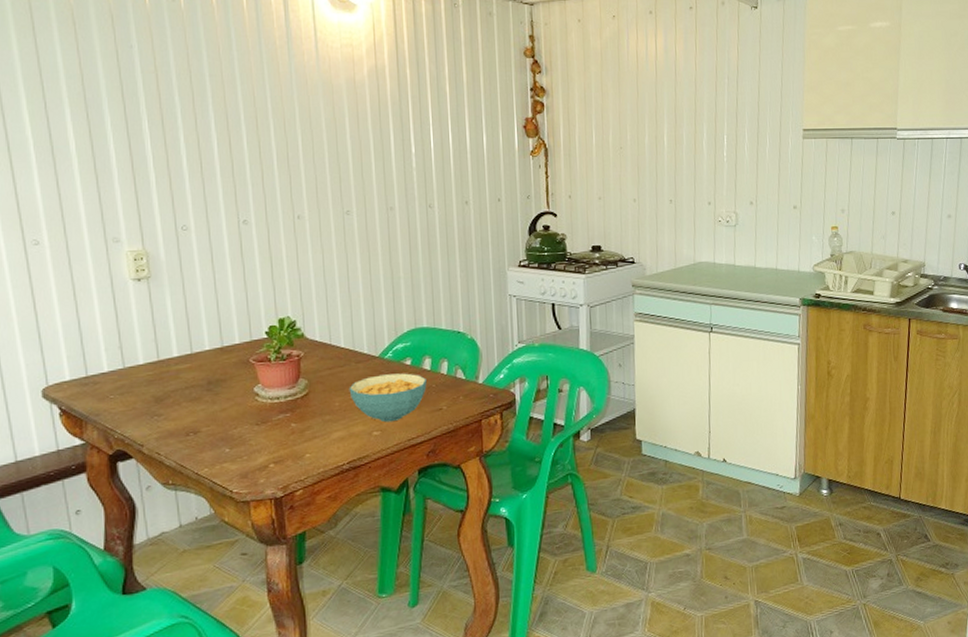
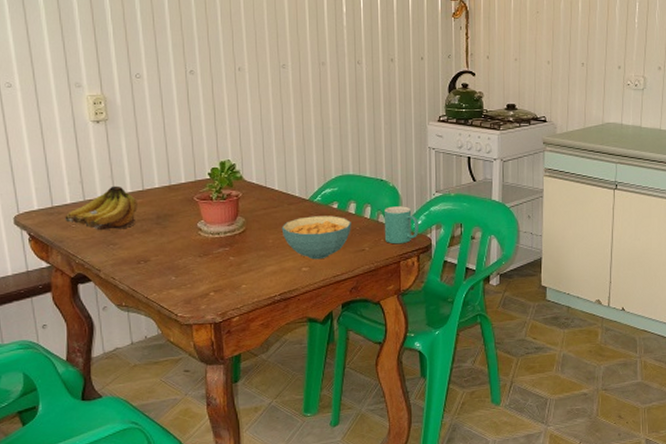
fruit: none [101,350,185,401] -> present [65,186,137,231]
mug: none [462,359,501,402] -> present [383,206,419,244]

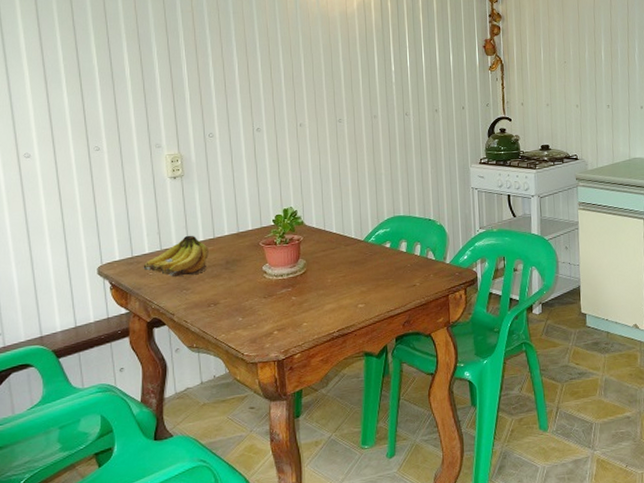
cereal bowl: present [281,216,351,260] -> none [339,254,403,297]
mug: present [383,206,419,244] -> none [432,243,465,279]

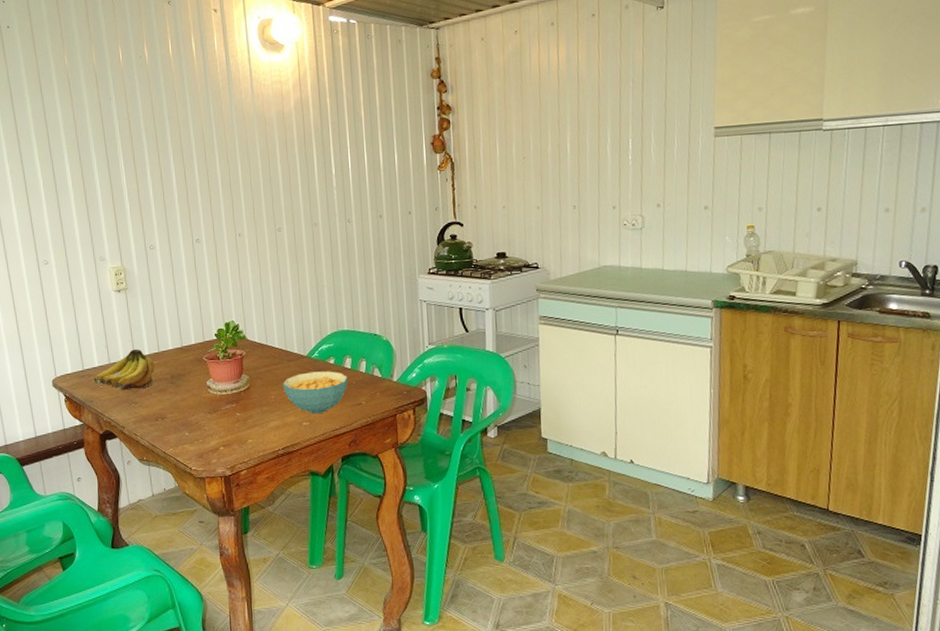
cereal bowl: none [339,254,403,297] -> present [282,371,348,414]

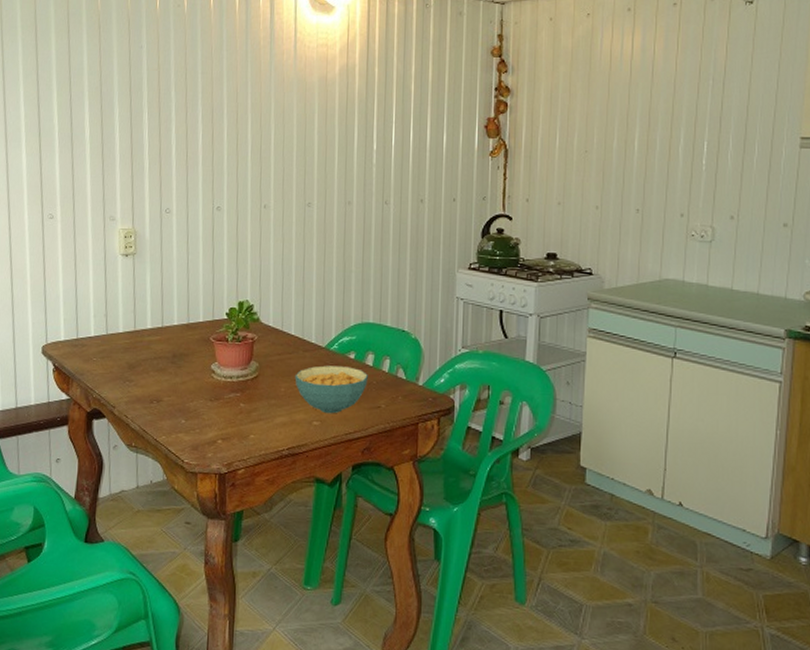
fruit: present [94,349,154,391] -> none [87,321,156,367]

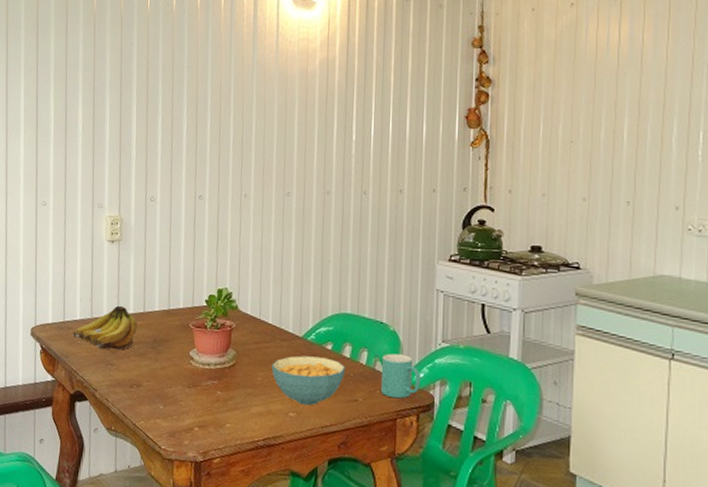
fruit: none [87,321,156,367] -> present [73,305,138,350]
mug: none [402,361,441,404] -> present [380,353,420,399]

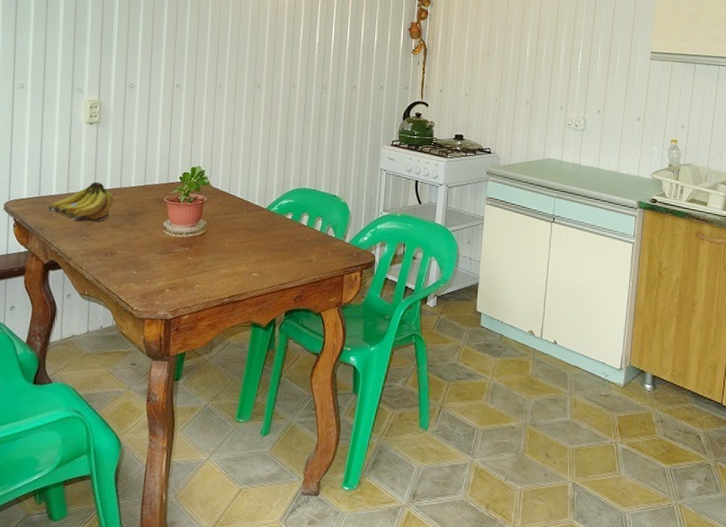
cereal bowl: present [271,355,345,406] -> none [238,224,303,267]
mug: present [380,353,420,399] -> none [331,221,365,258]

